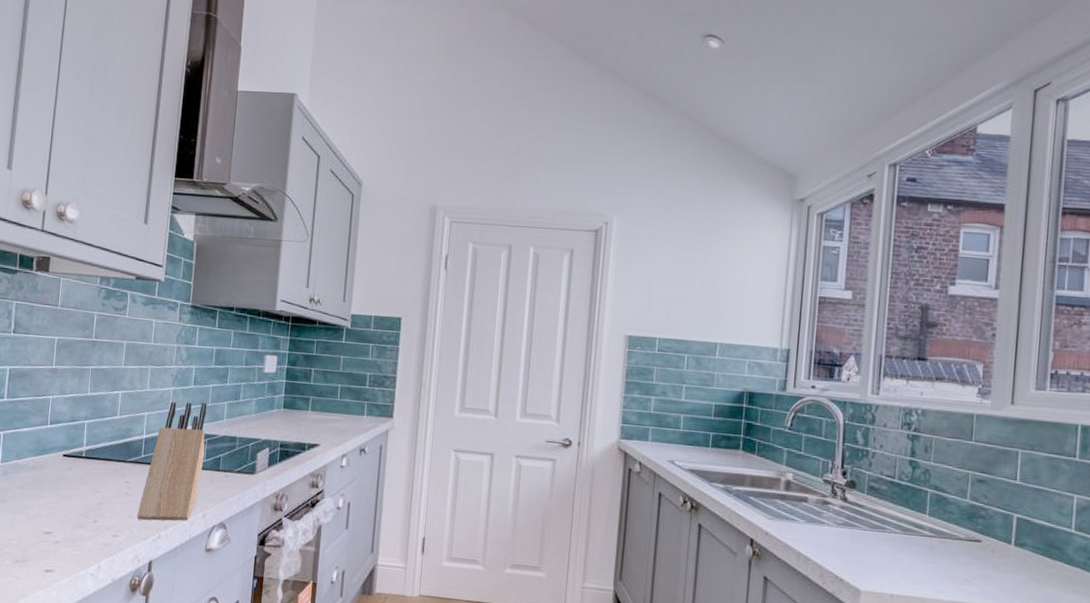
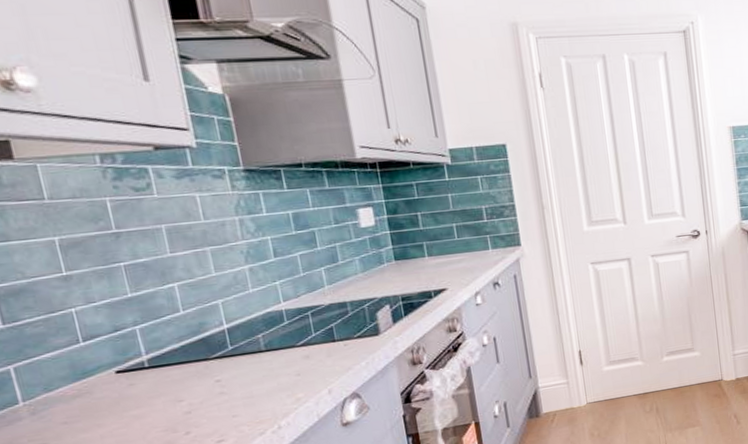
knife block: present [137,401,207,521] -> none [242,273,317,417]

